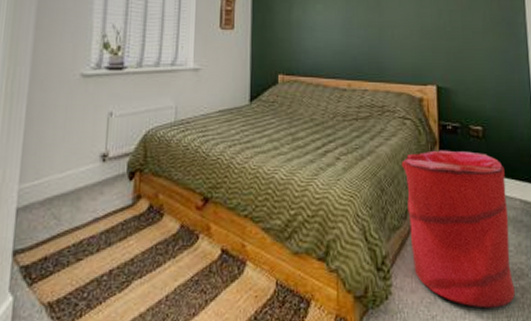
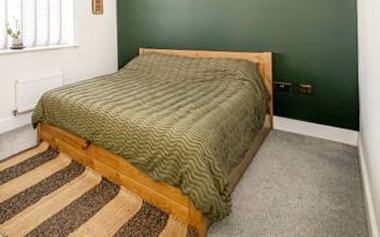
laundry hamper: present [401,150,515,308] -> none [240,104,334,225]

